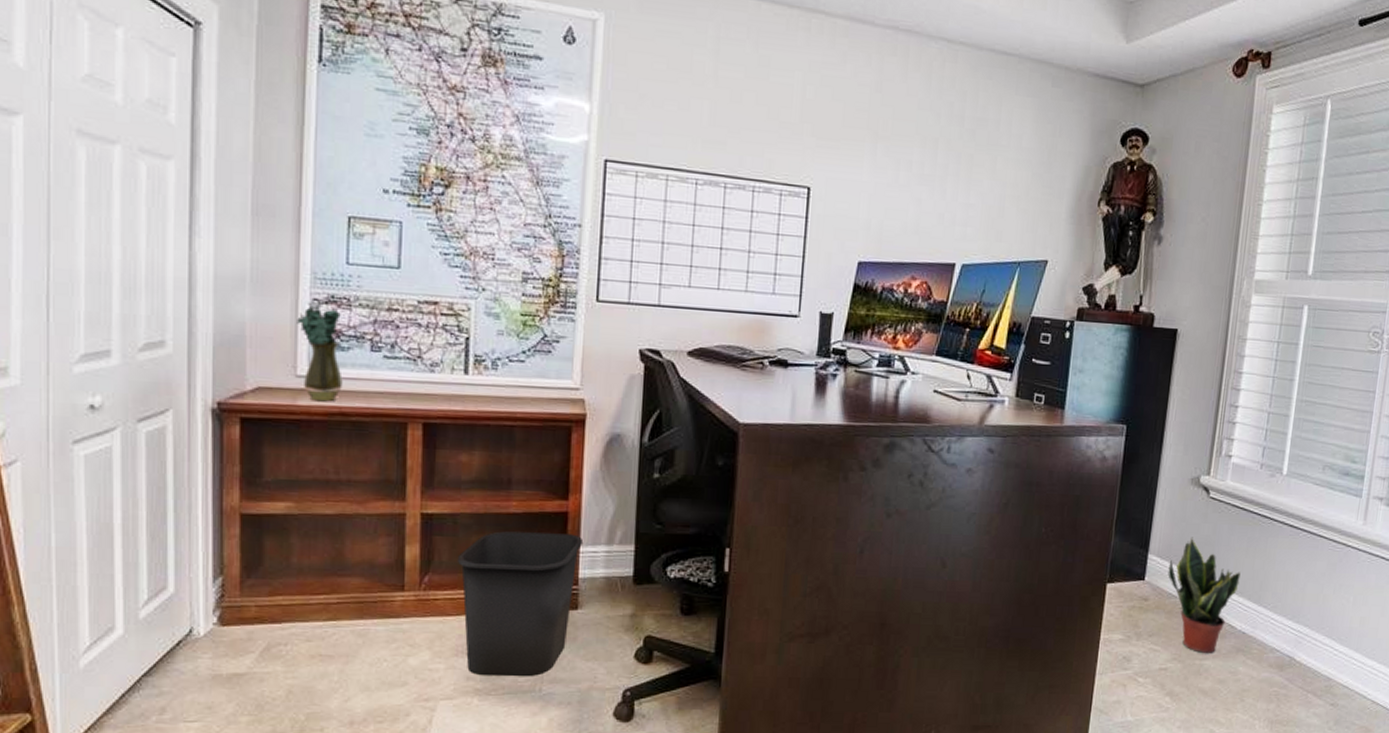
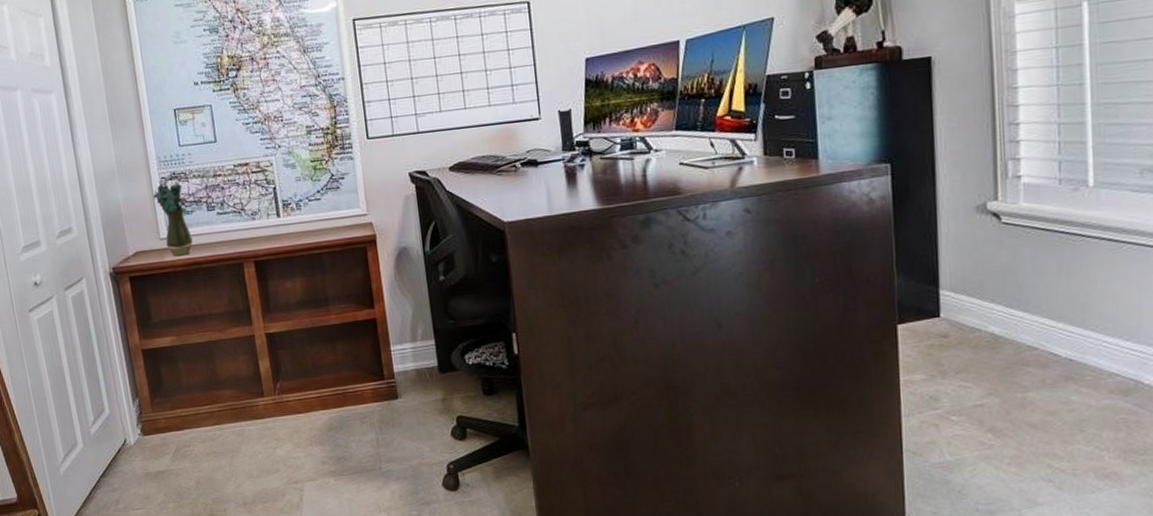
waste bin: present [457,530,582,676] -> none [298,336,394,459]
potted plant: present [1168,537,1241,653] -> none [965,266,1055,385]

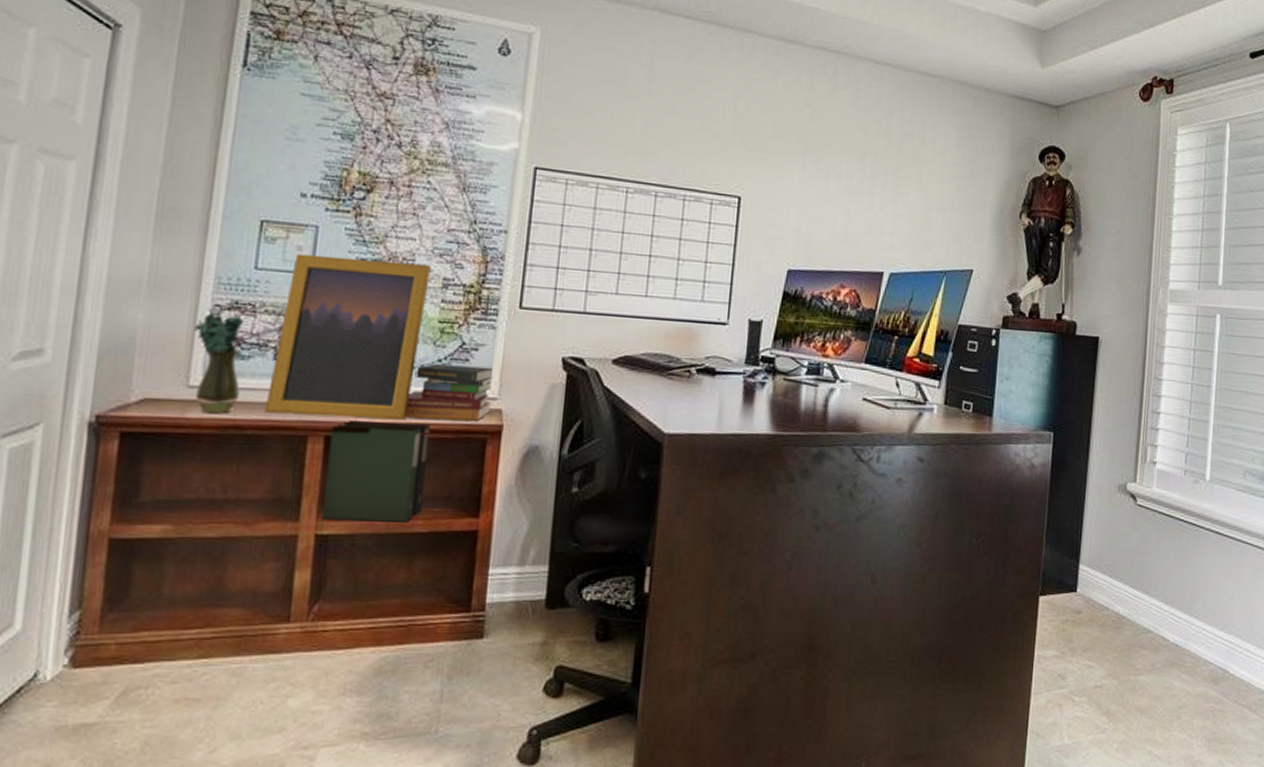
picture frame: none [202,118,306,250] -> present [264,253,431,420]
binder: none [257,241,332,322] -> present [322,419,431,523]
books: none [303,190,364,239] -> present [404,364,493,421]

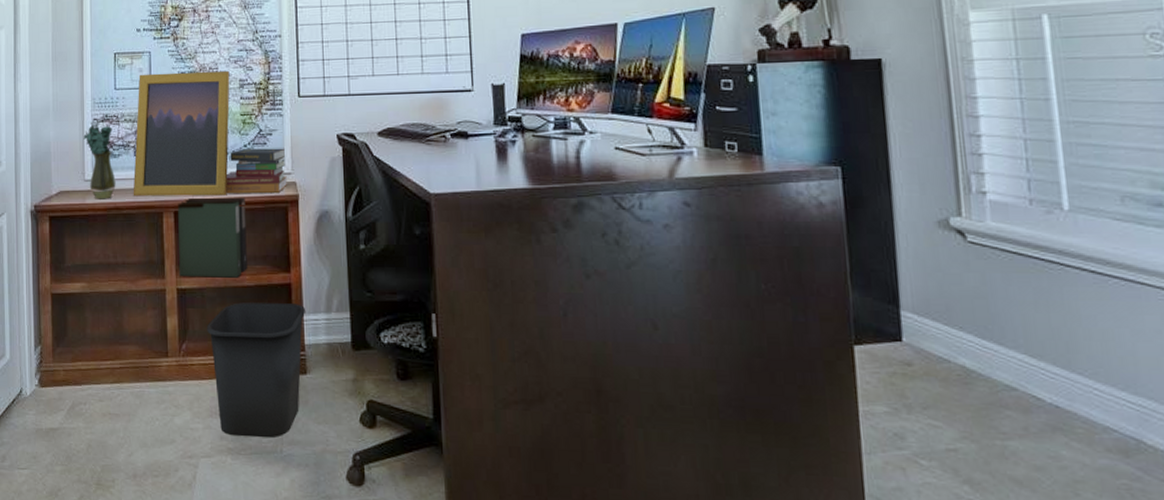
waste bin: none [351,551,492,716] -> present [206,301,305,437]

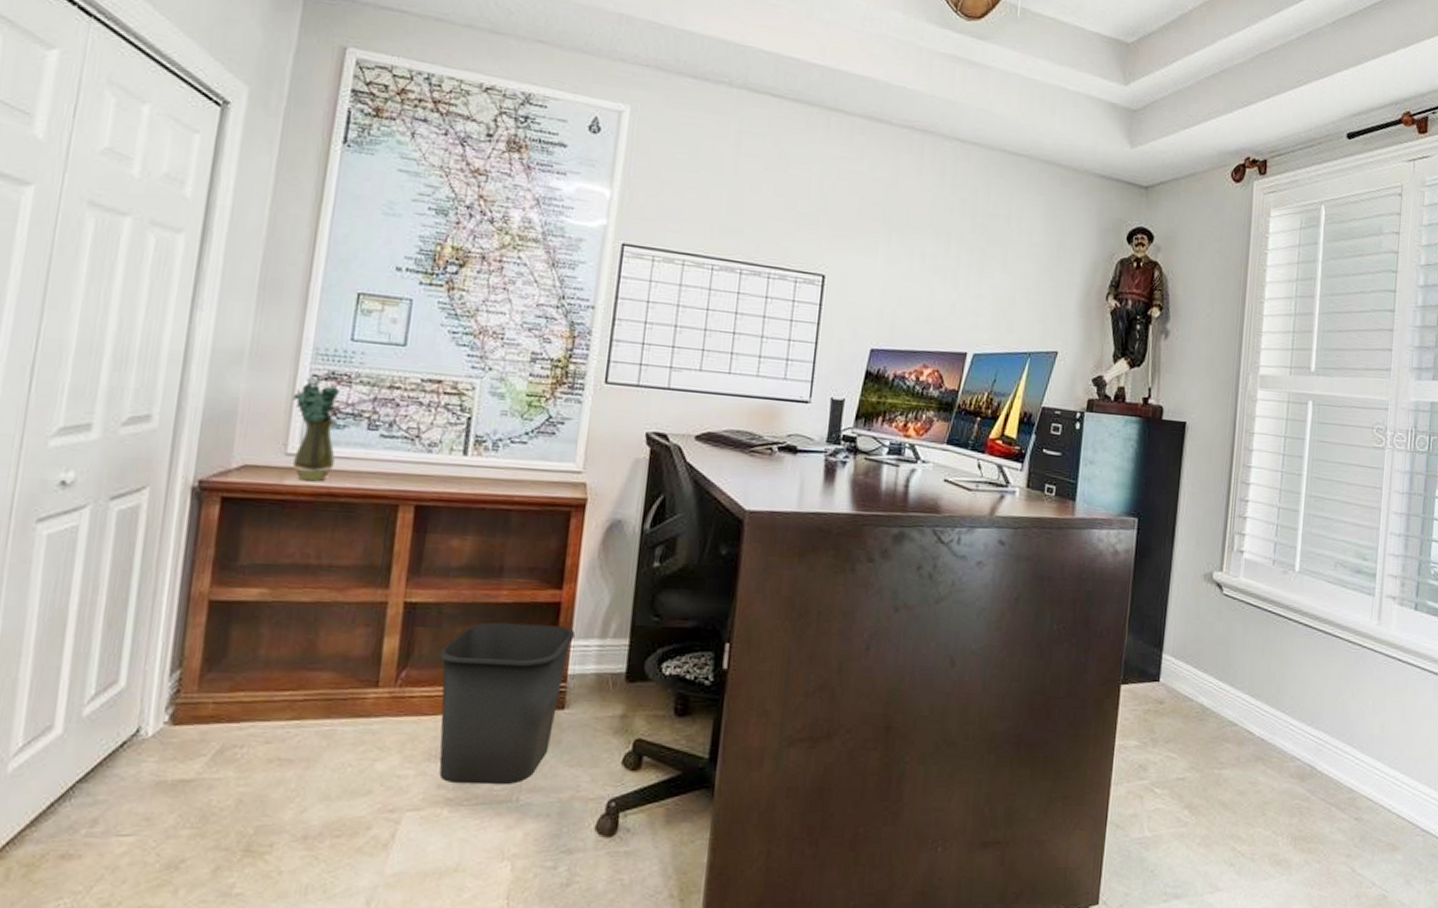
picture frame: present [133,70,230,197] -> none [358,326,520,492]
binder: present [178,197,247,278] -> none [411,489,517,593]
books: present [226,148,287,193] -> none [492,436,578,494]

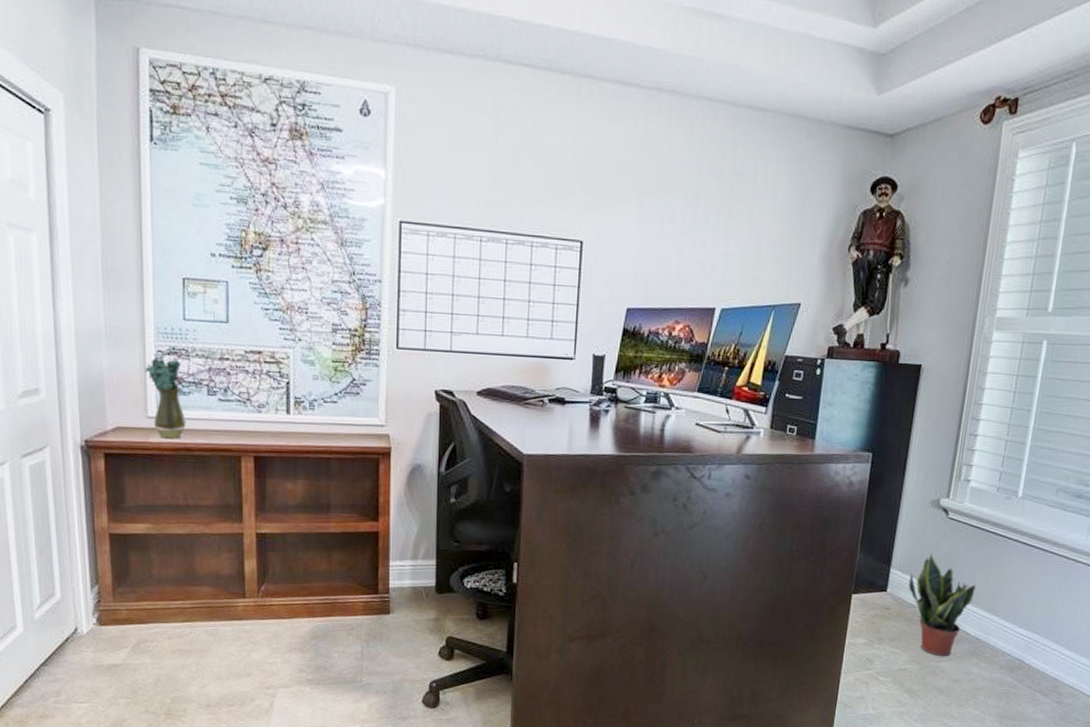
waste bin: present [438,621,575,784] -> none [287,547,391,669]
potted plant: none [1183,636,1257,762] -> present [908,553,976,656]

